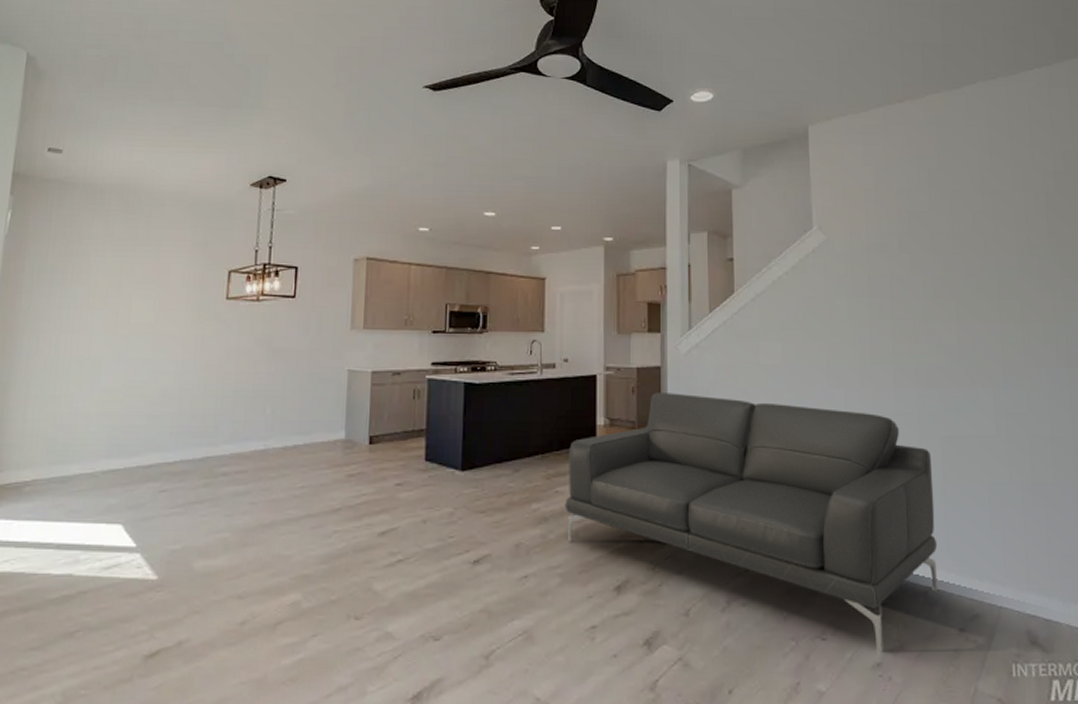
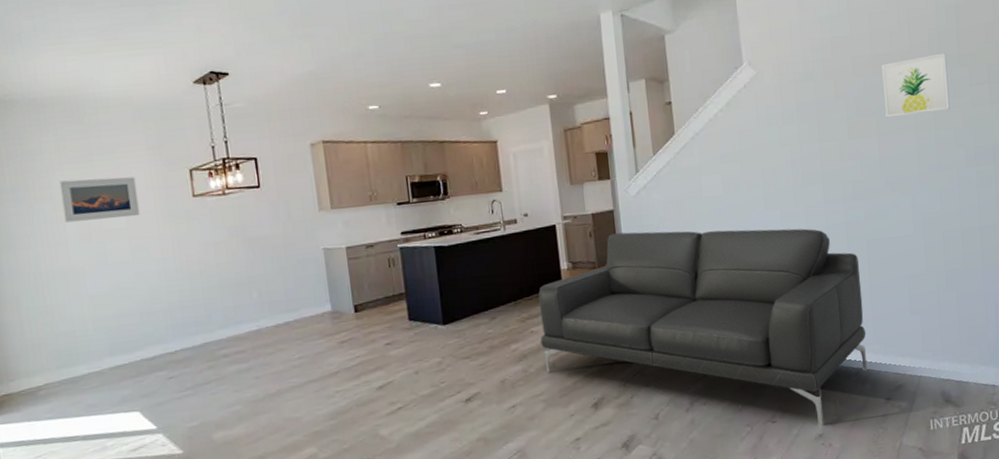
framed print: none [95,268,174,313] -> present [59,177,140,223]
wall art: none [963,240,1039,302] -> present [882,53,950,118]

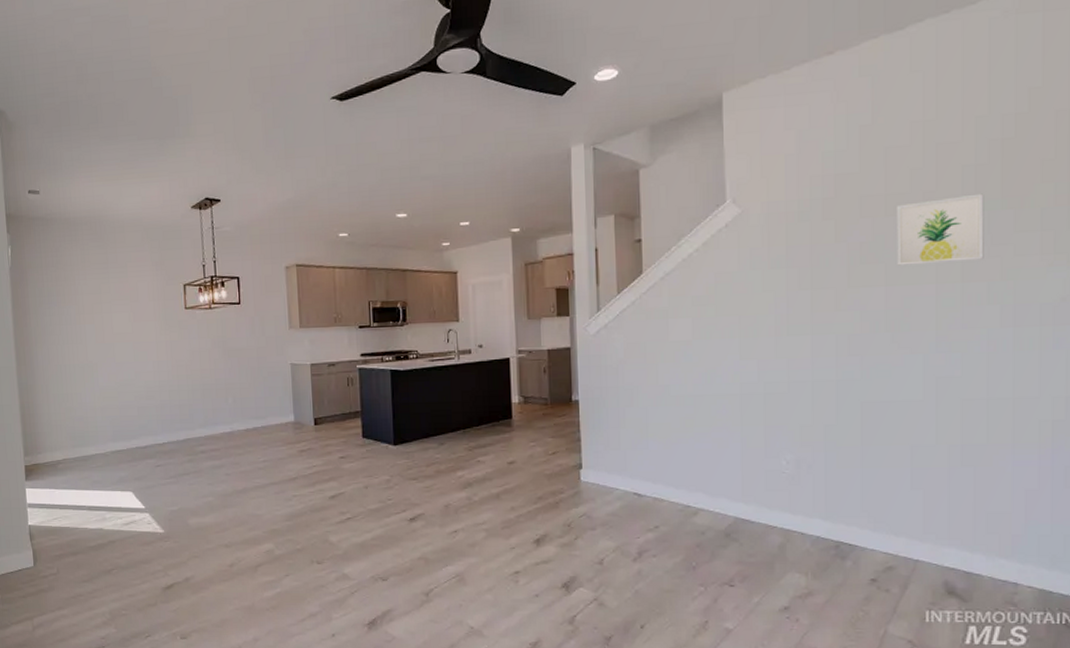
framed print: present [59,177,140,223] -> none [83,288,143,324]
sofa: present [538,228,867,426] -> none [486,371,852,598]

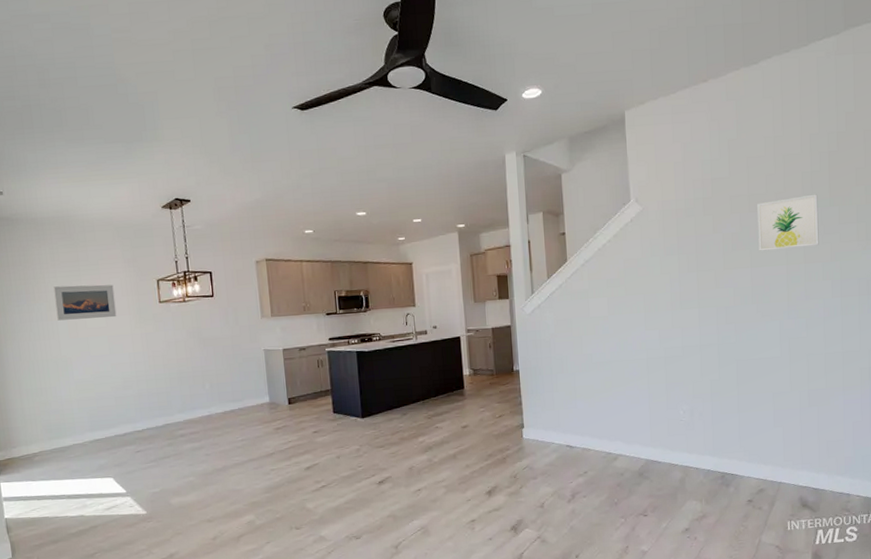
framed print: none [83,288,143,324] -> present [53,284,117,321]

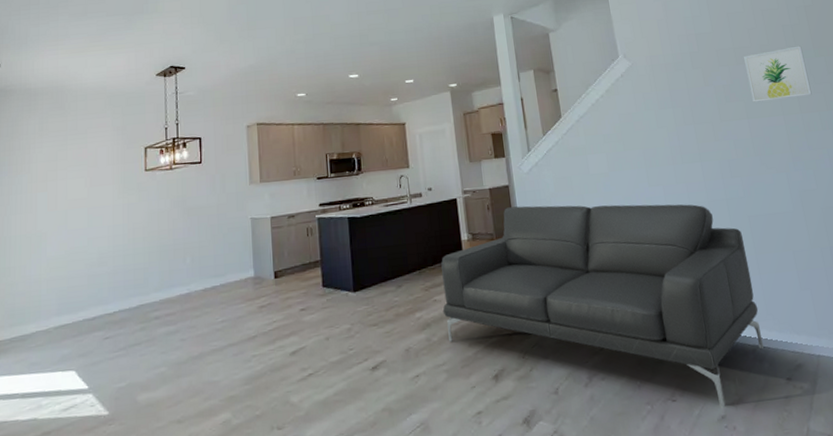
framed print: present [53,284,117,321] -> none [37,153,100,193]
sofa: none [443,345,733,521] -> present [441,204,764,407]

